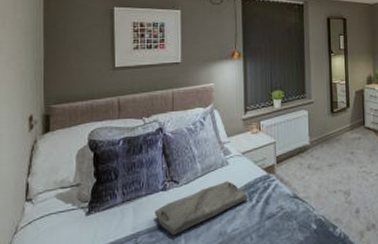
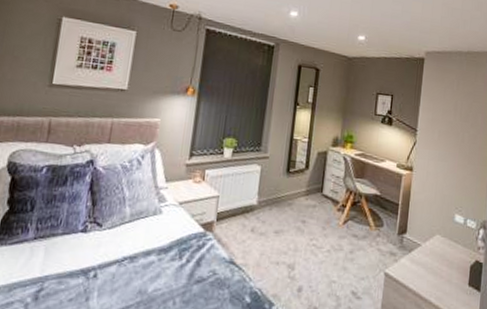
serving tray: present [155,181,247,236] -> none [68,232,178,286]

